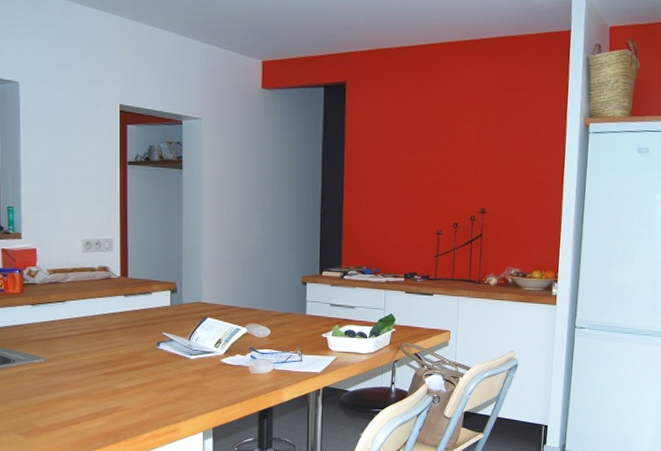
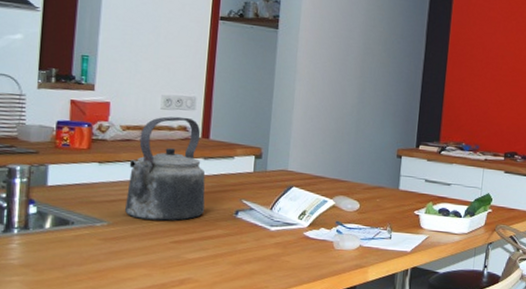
kettle: none [58,258,130,355] -> present [124,116,206,221]

